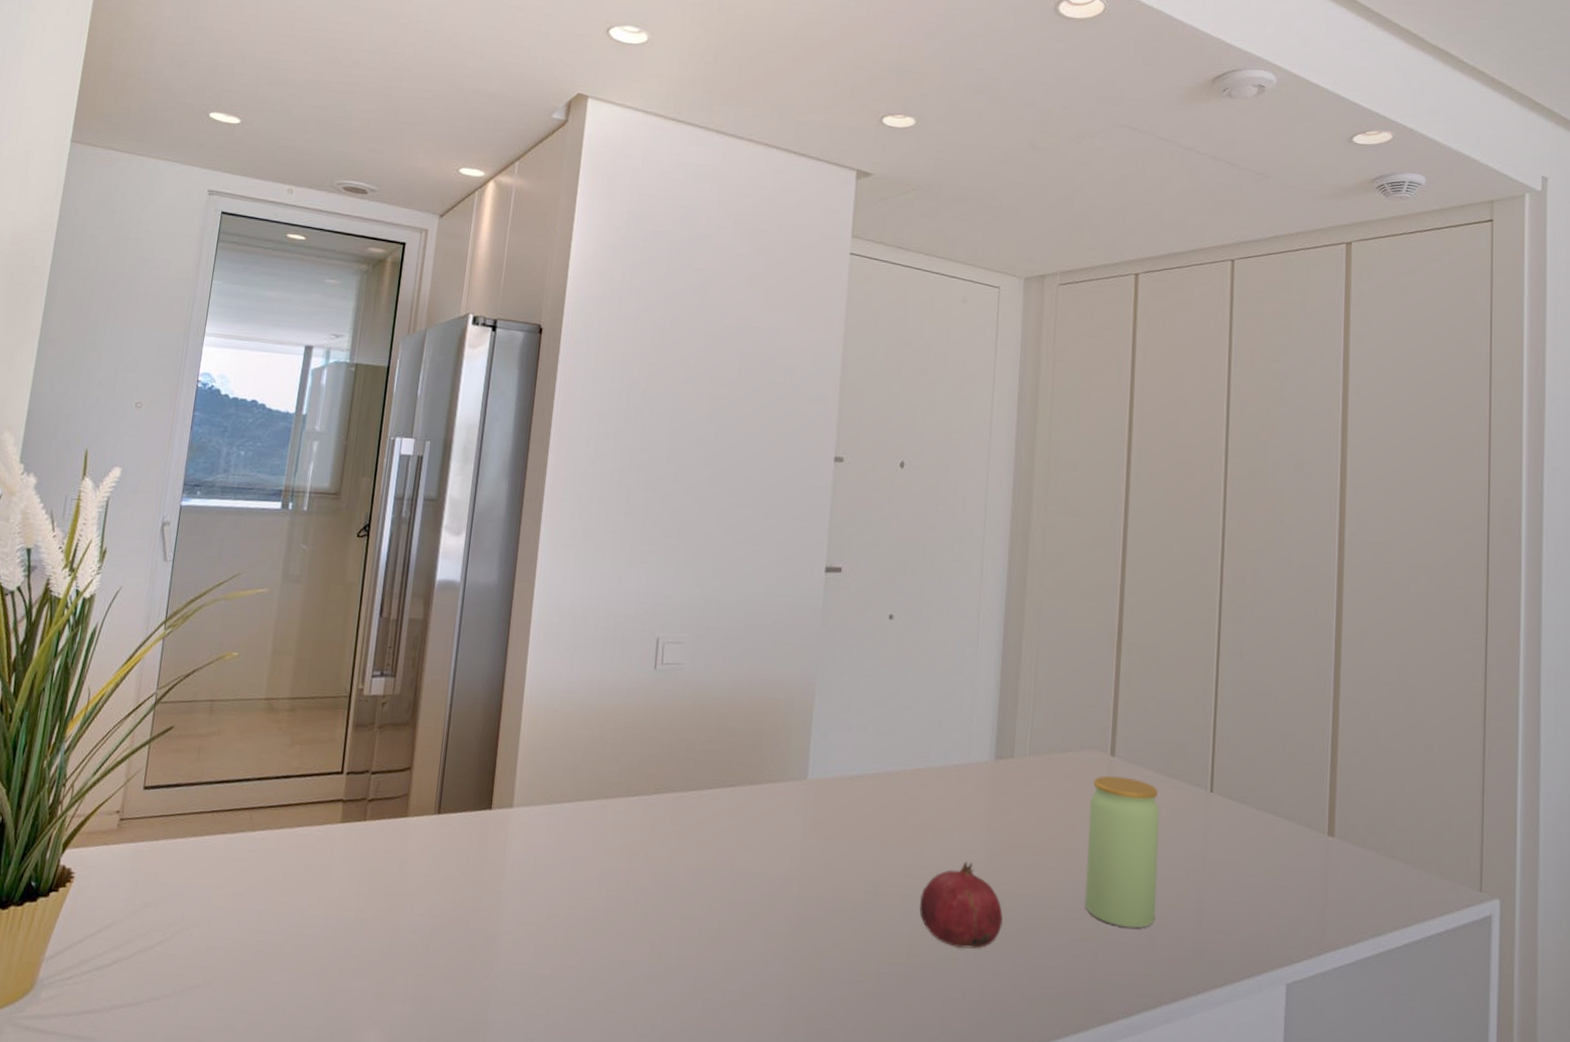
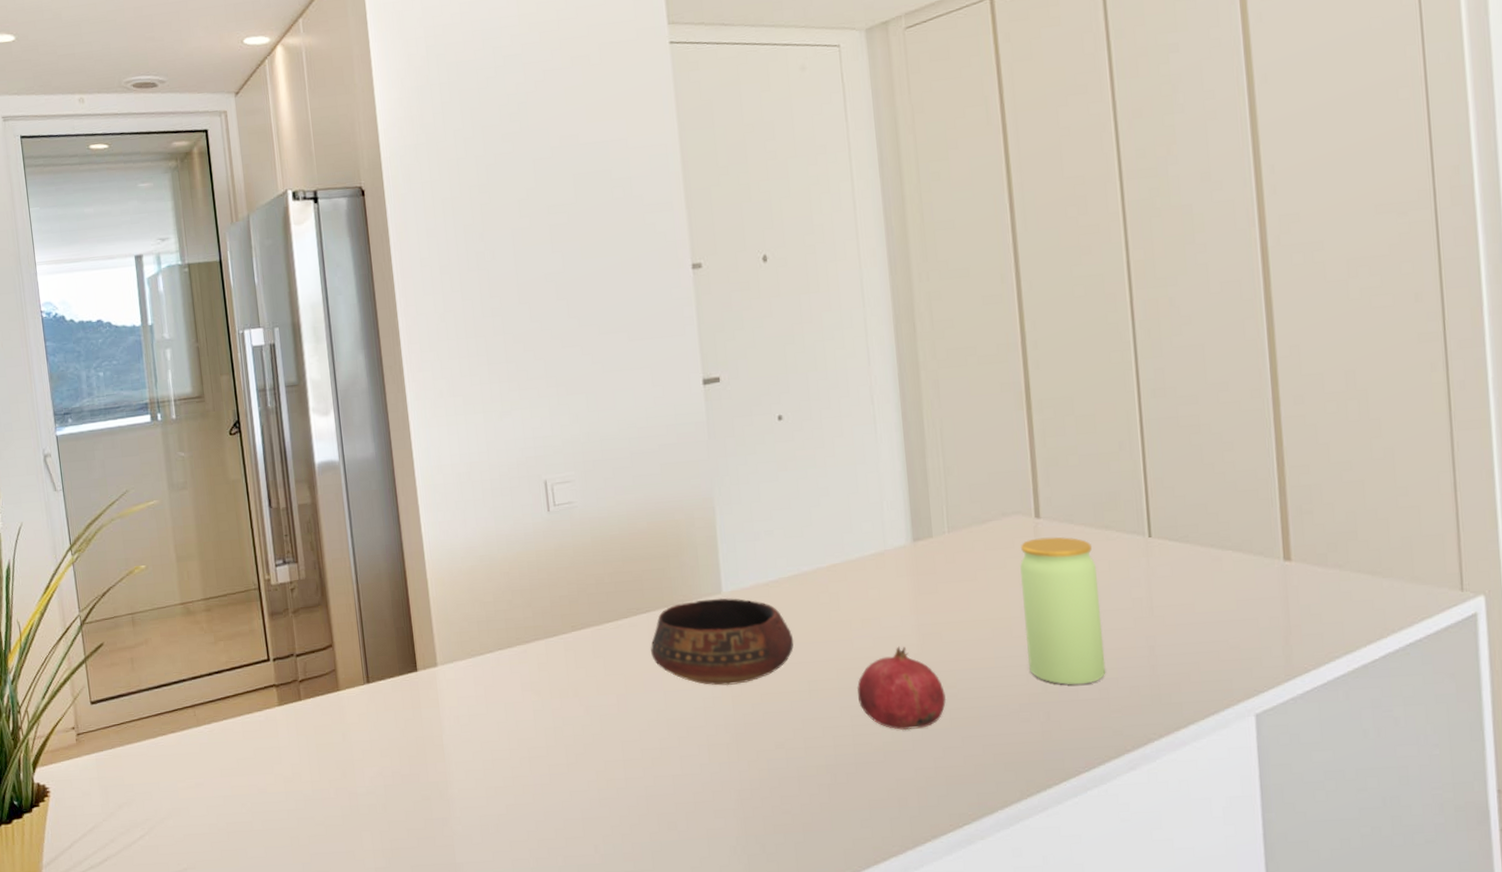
bowl: none [728,782,868,875] -> present [651,598,794,686]

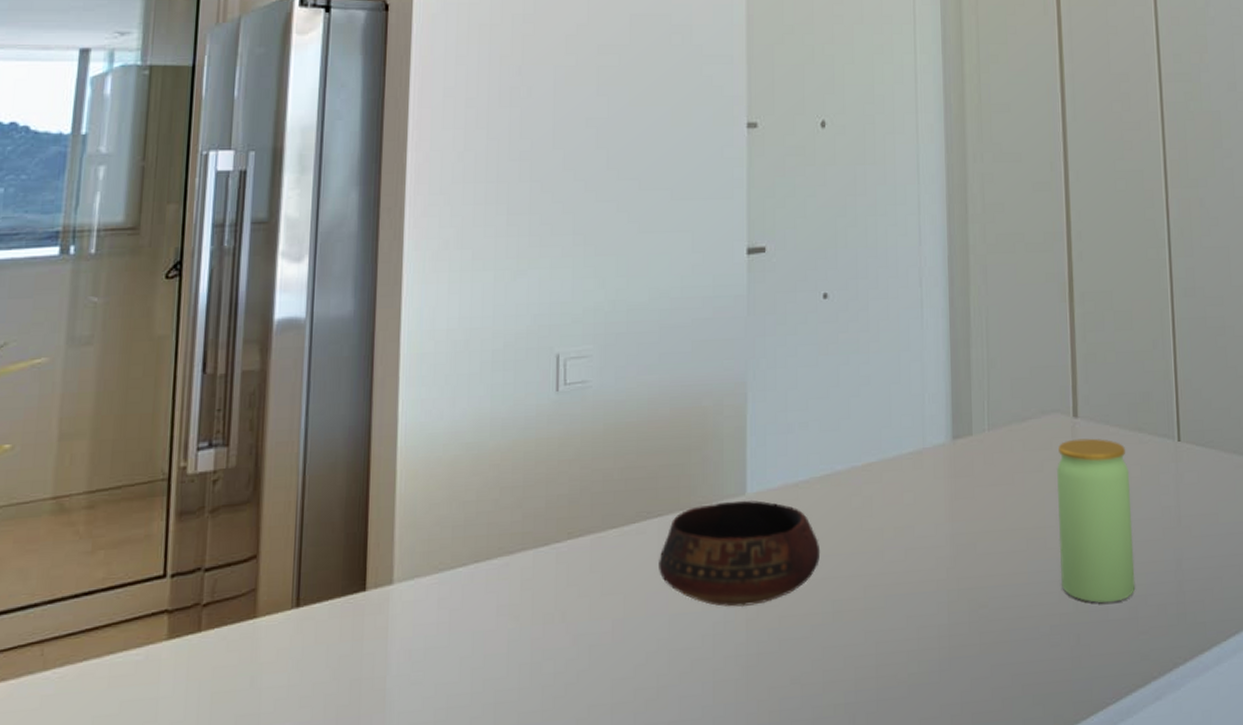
fruit: present [856,646,947,731] -> none [884,559,977,659]

